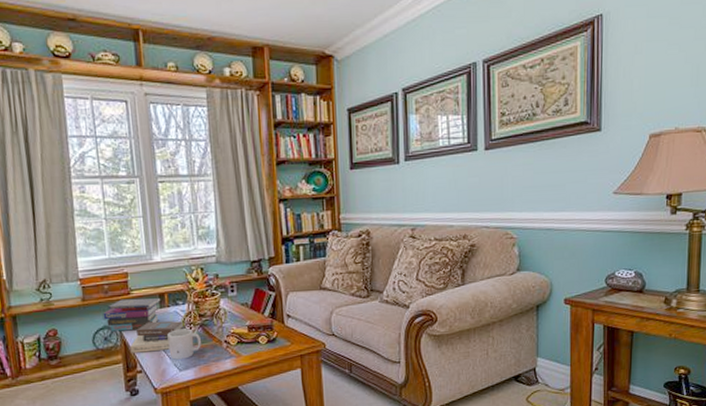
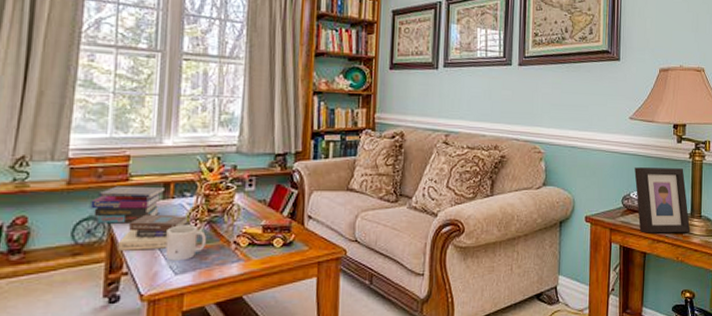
picture frame: none [620,241,686,312] -> present [634,167,691,233]

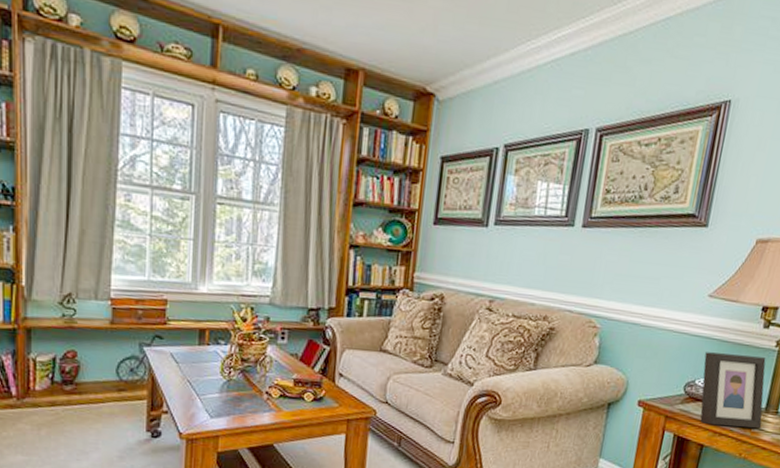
books: present [90,186,164,224] -> none [132,328,200,366]
books: present [118,214,190,251] -> none [158,358,225,393]
mug: present [165,225,207,261] -> none [201,371,241,406]

